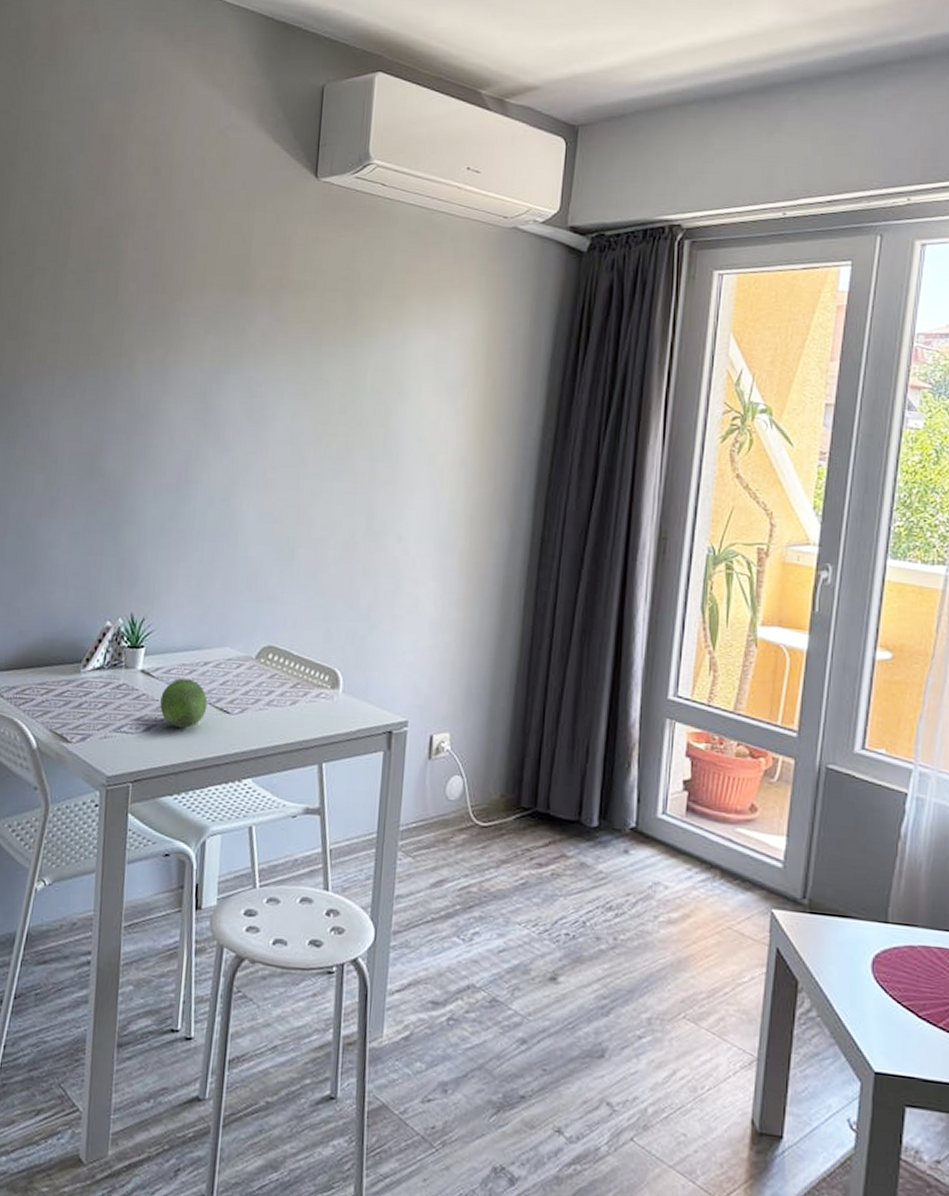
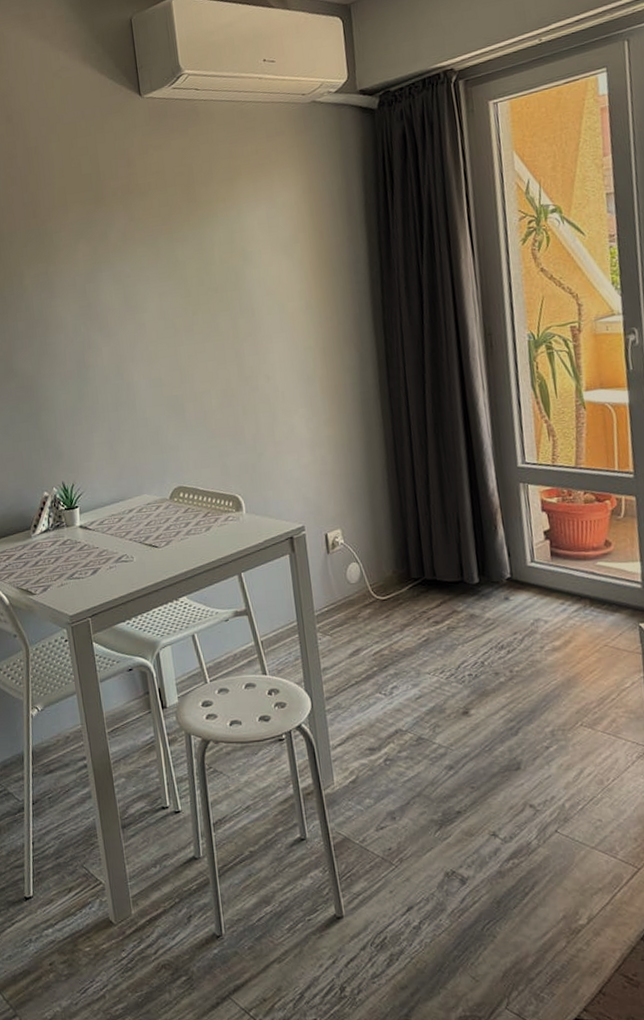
fruit: present [160,678,208,729] -> none [100,526,139,567]

